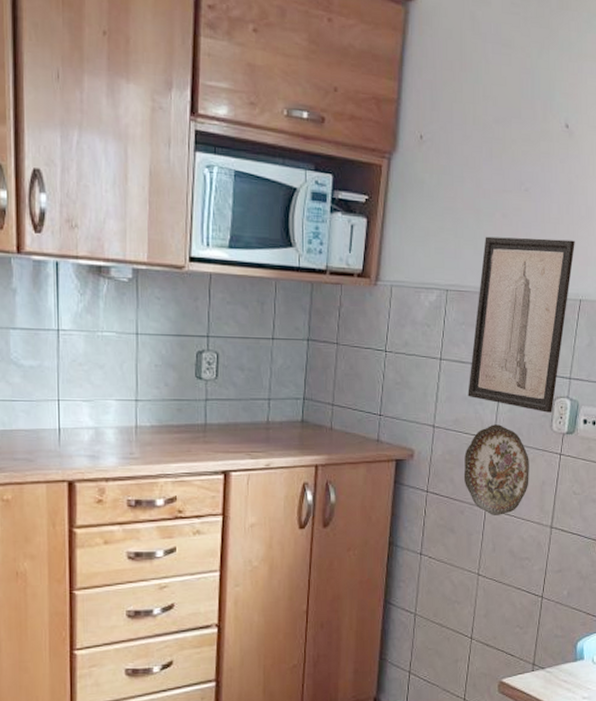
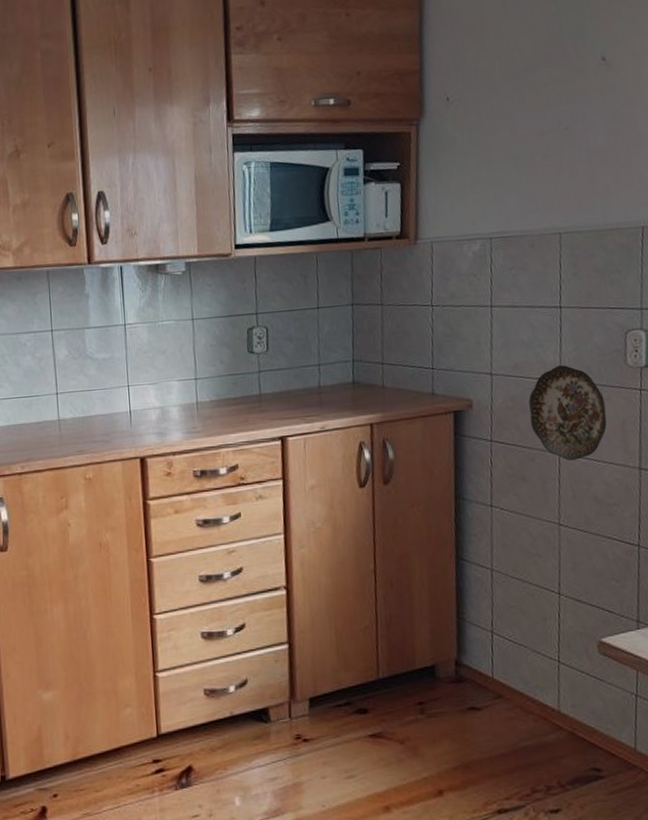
wall art: present [468,236,575,413] -> none [524,168,629,348]

